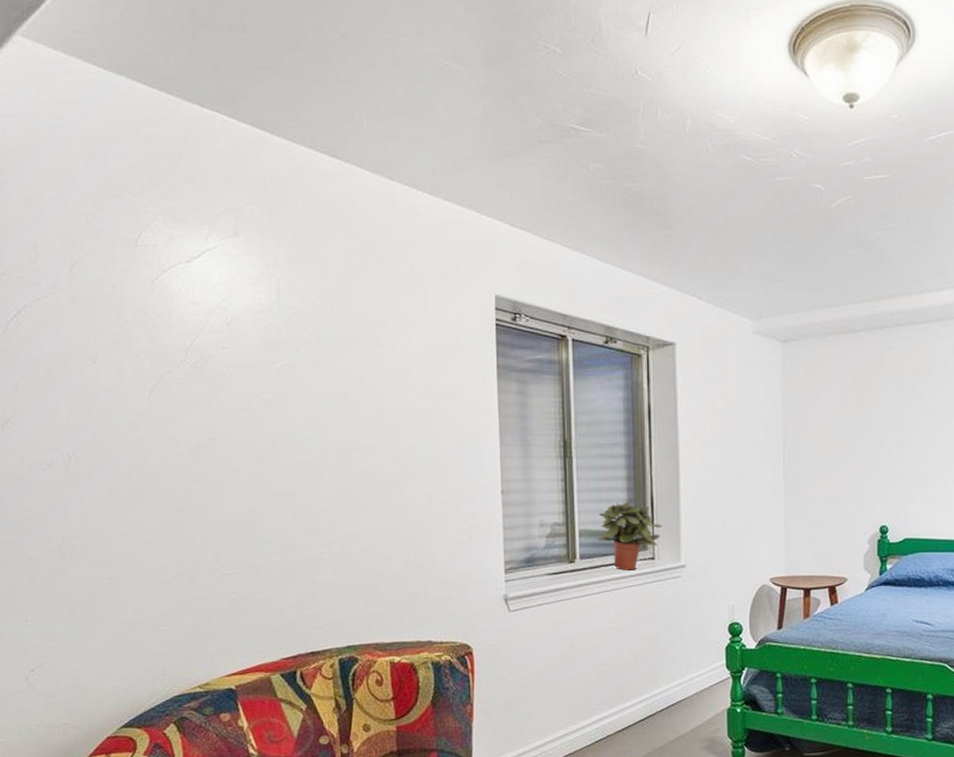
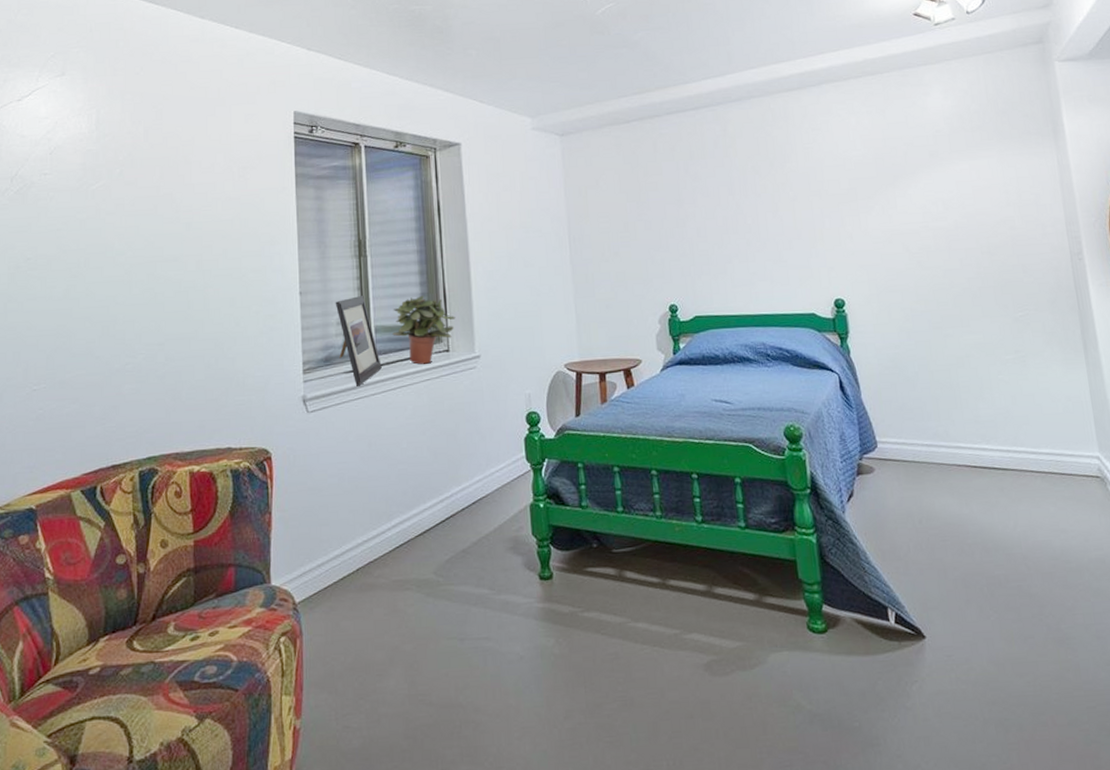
picture frame: none [538,498,585,589] -> present [335,296,382,386]

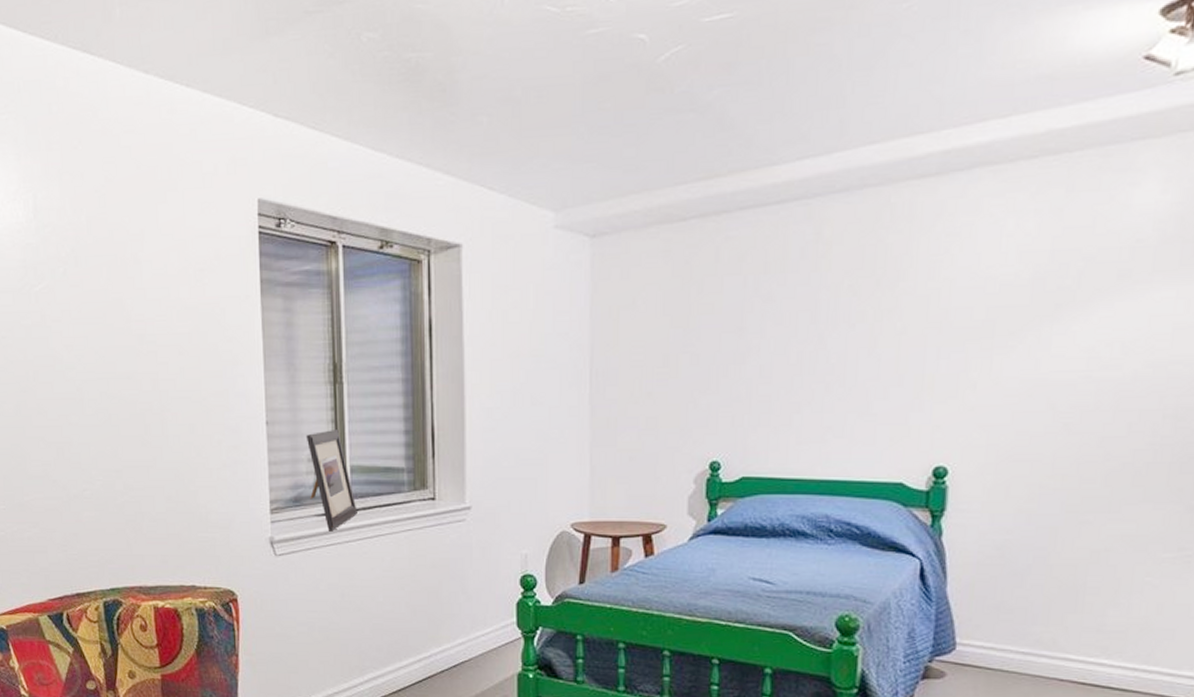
potted plant: present [393,295,456,365] -> none [371,433,445,512]

